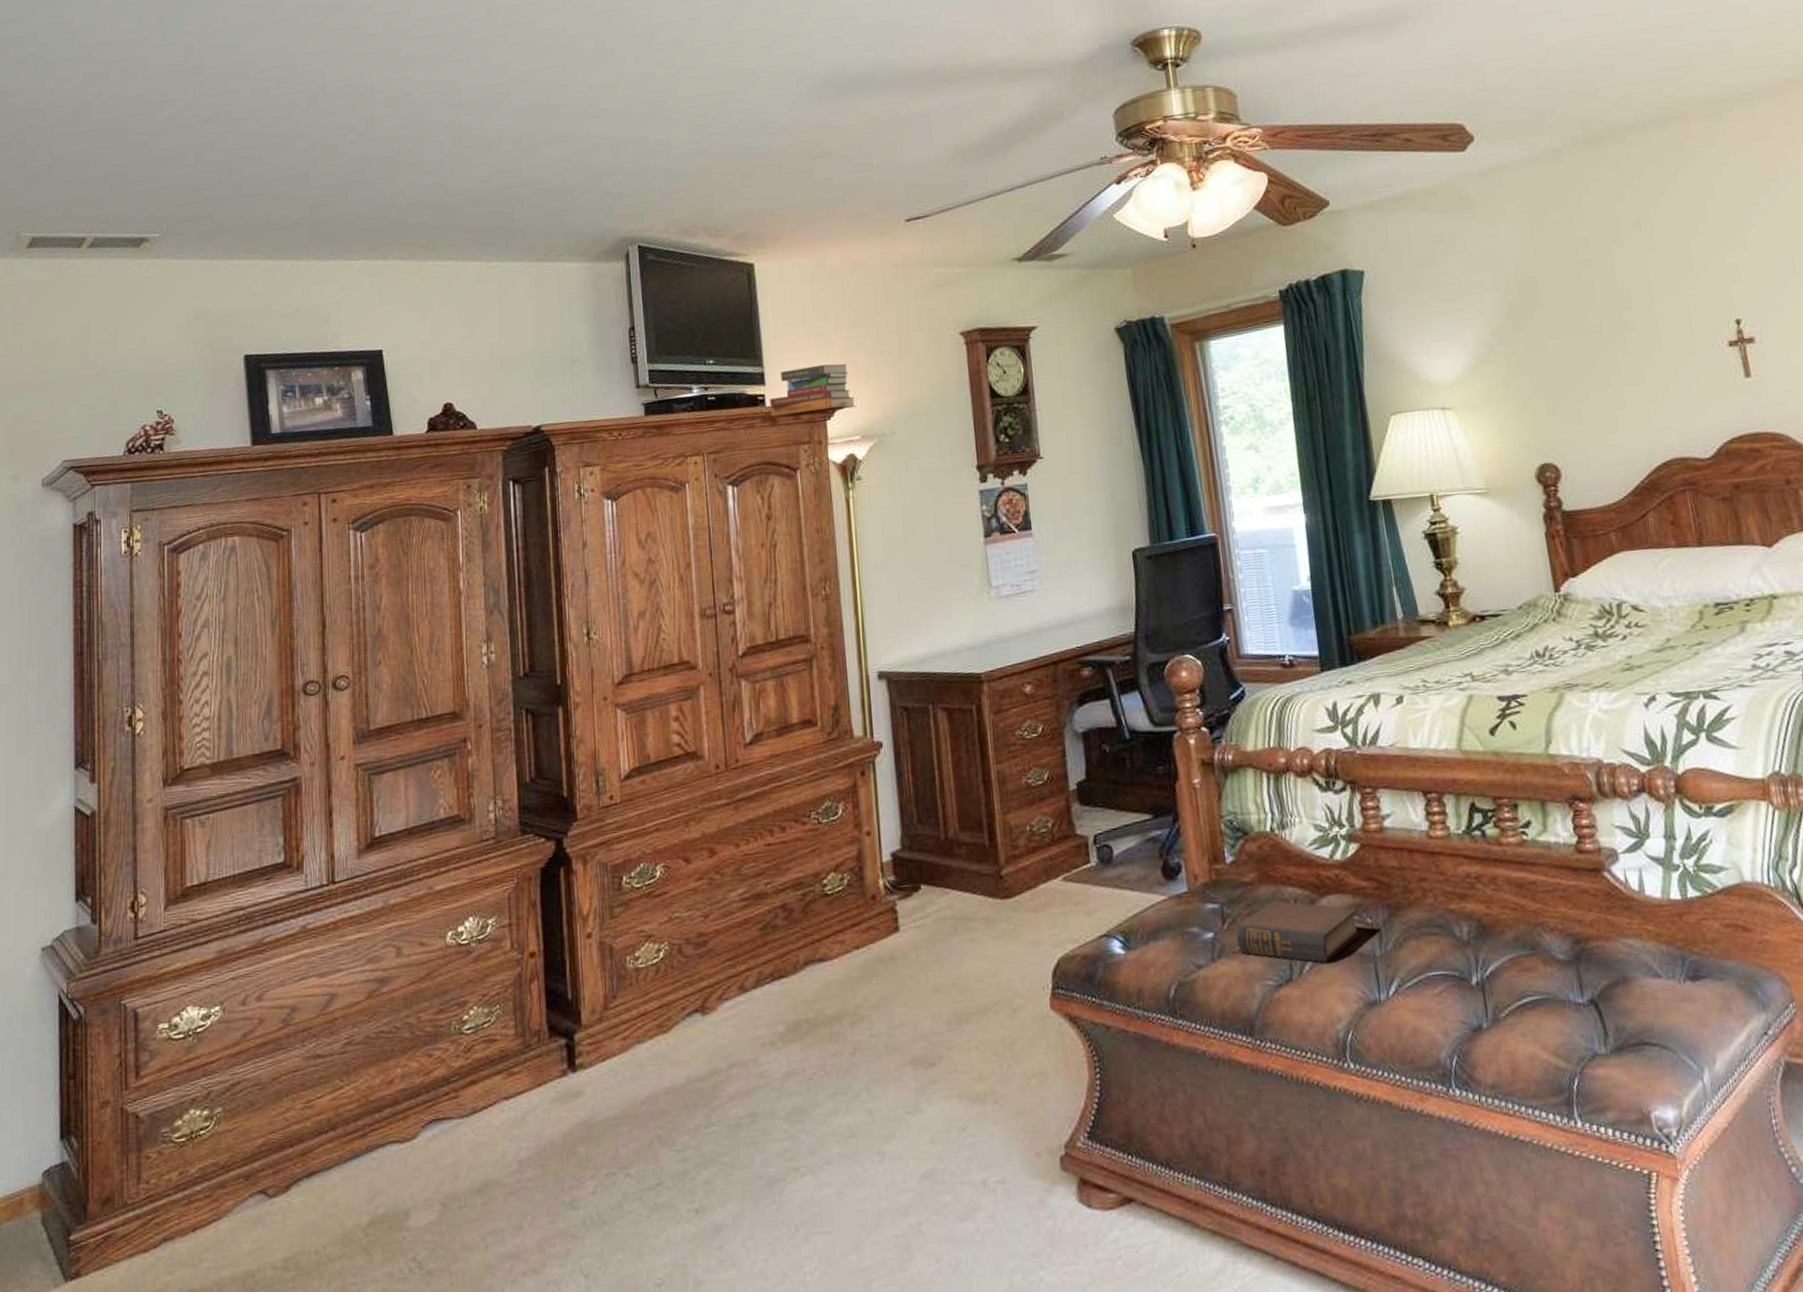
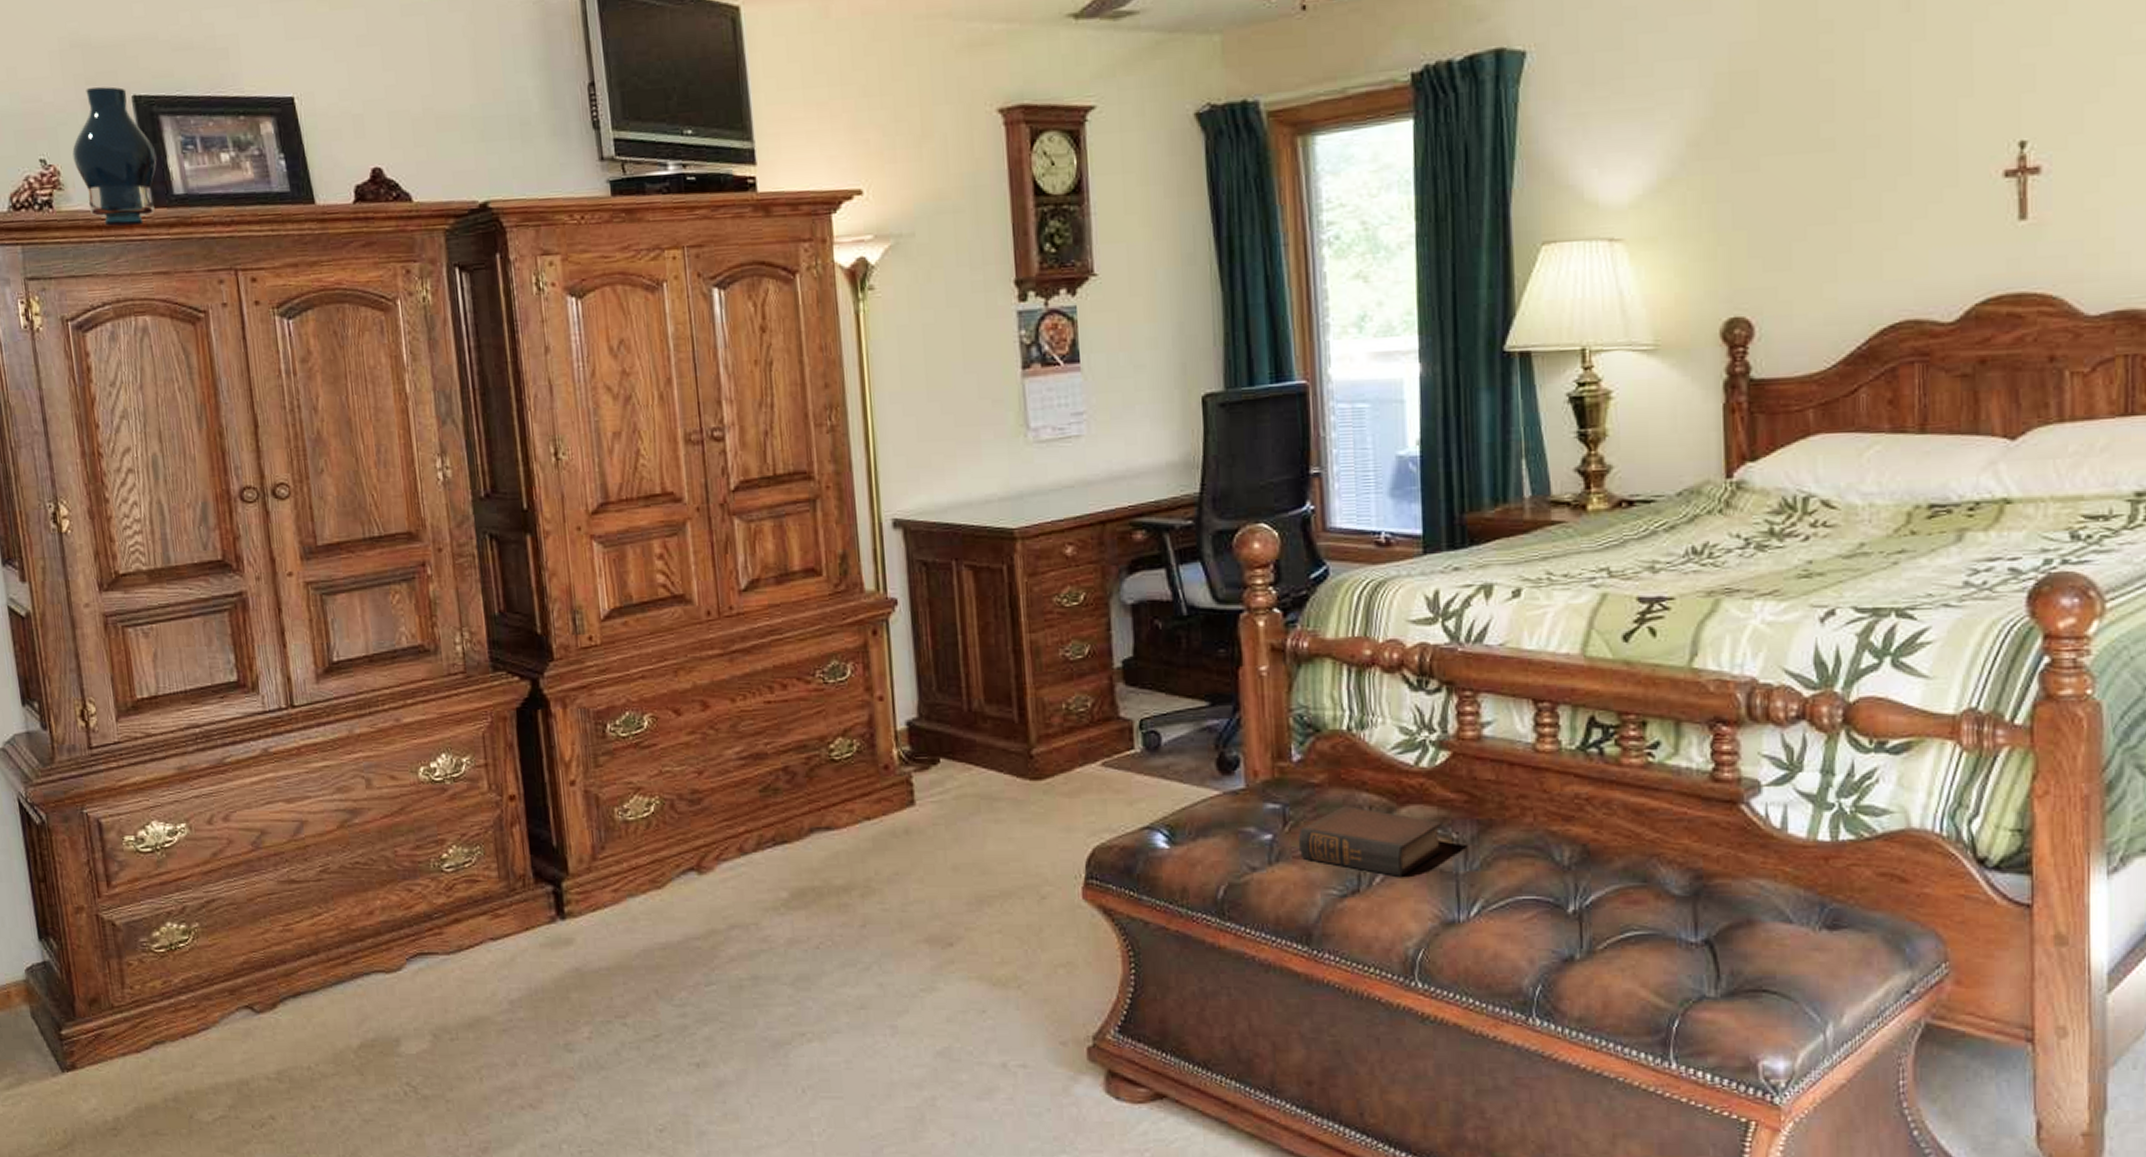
vase: none [187,349,260,463] -> present [72,86,157,227]
books: present [770,363,856,417] -> none [762,142,868,206]

